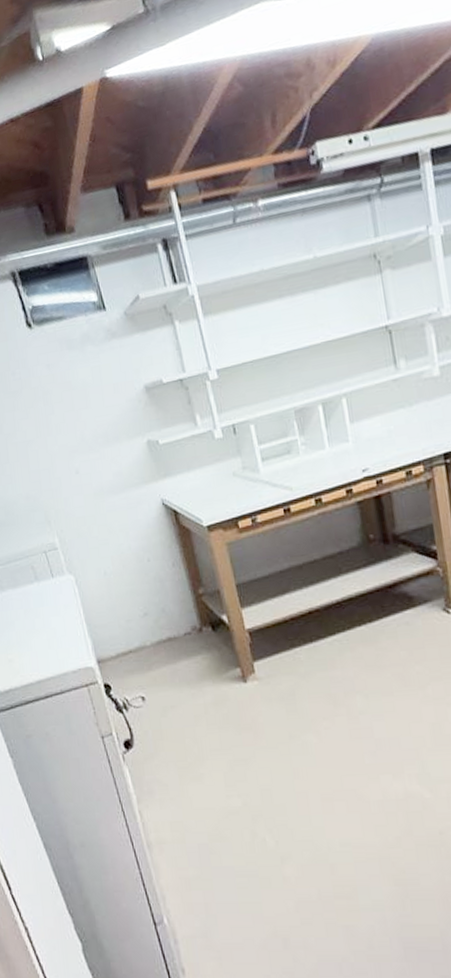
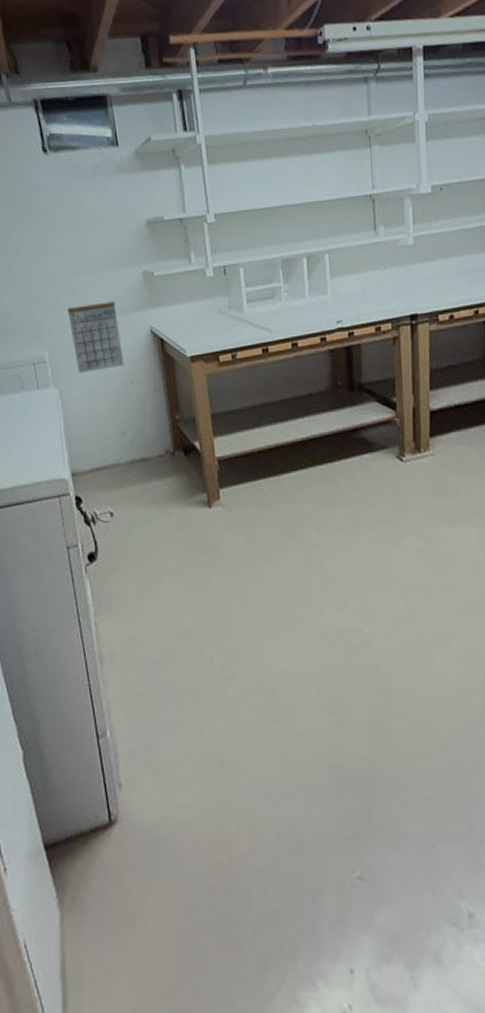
calendar: none [72,471,139,557] -> present [67,295,124,373]

